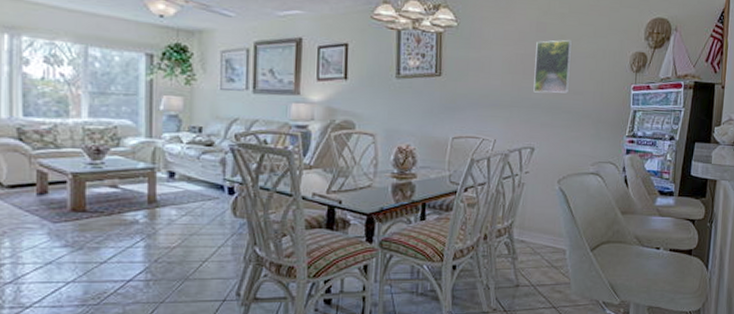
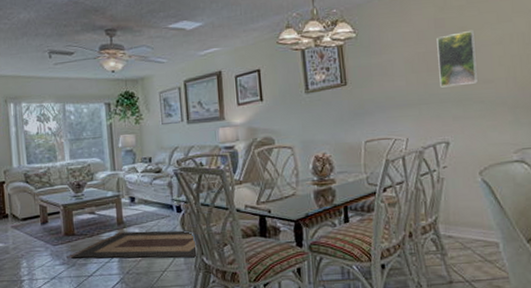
rug: none [71,212,250,248] -> present [66,230,198,259]

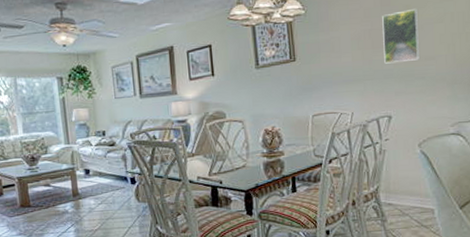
rug: present [66,230,198,259] -> none [23,201,153,229]

